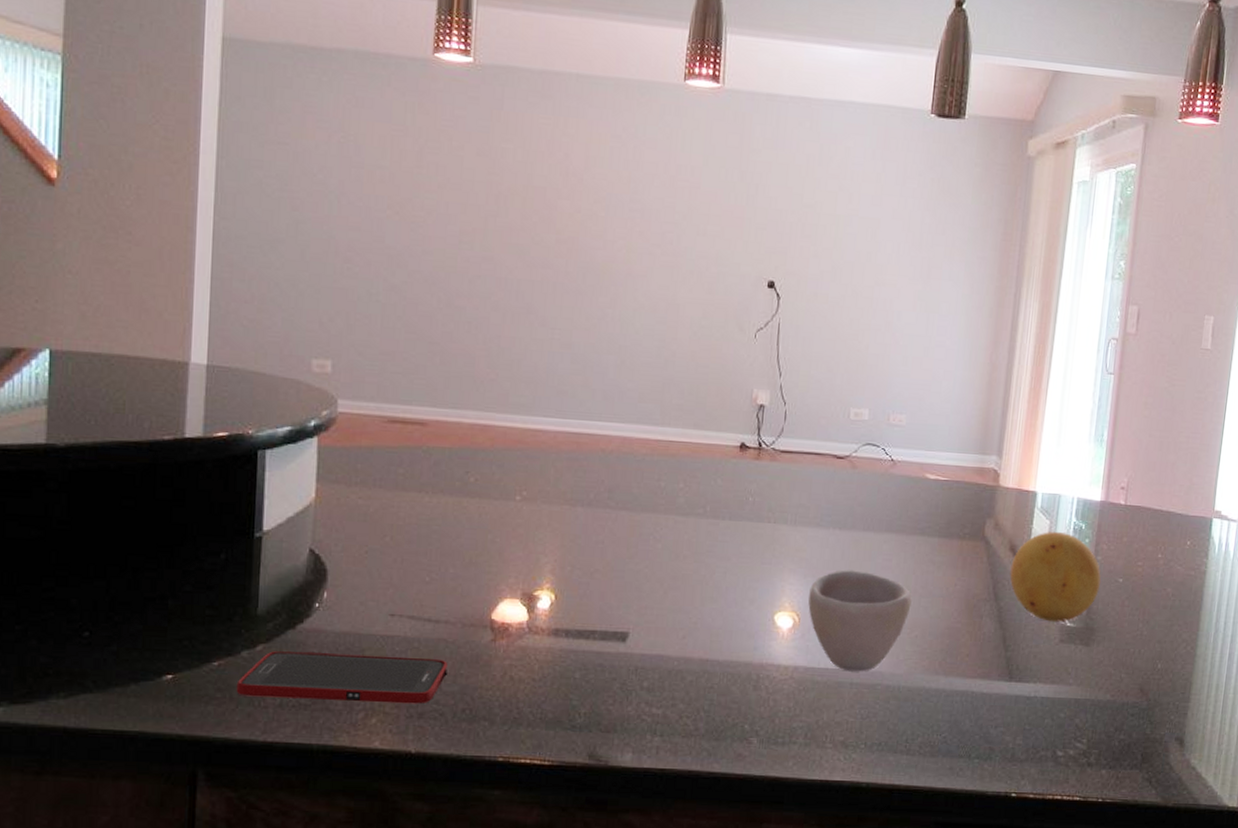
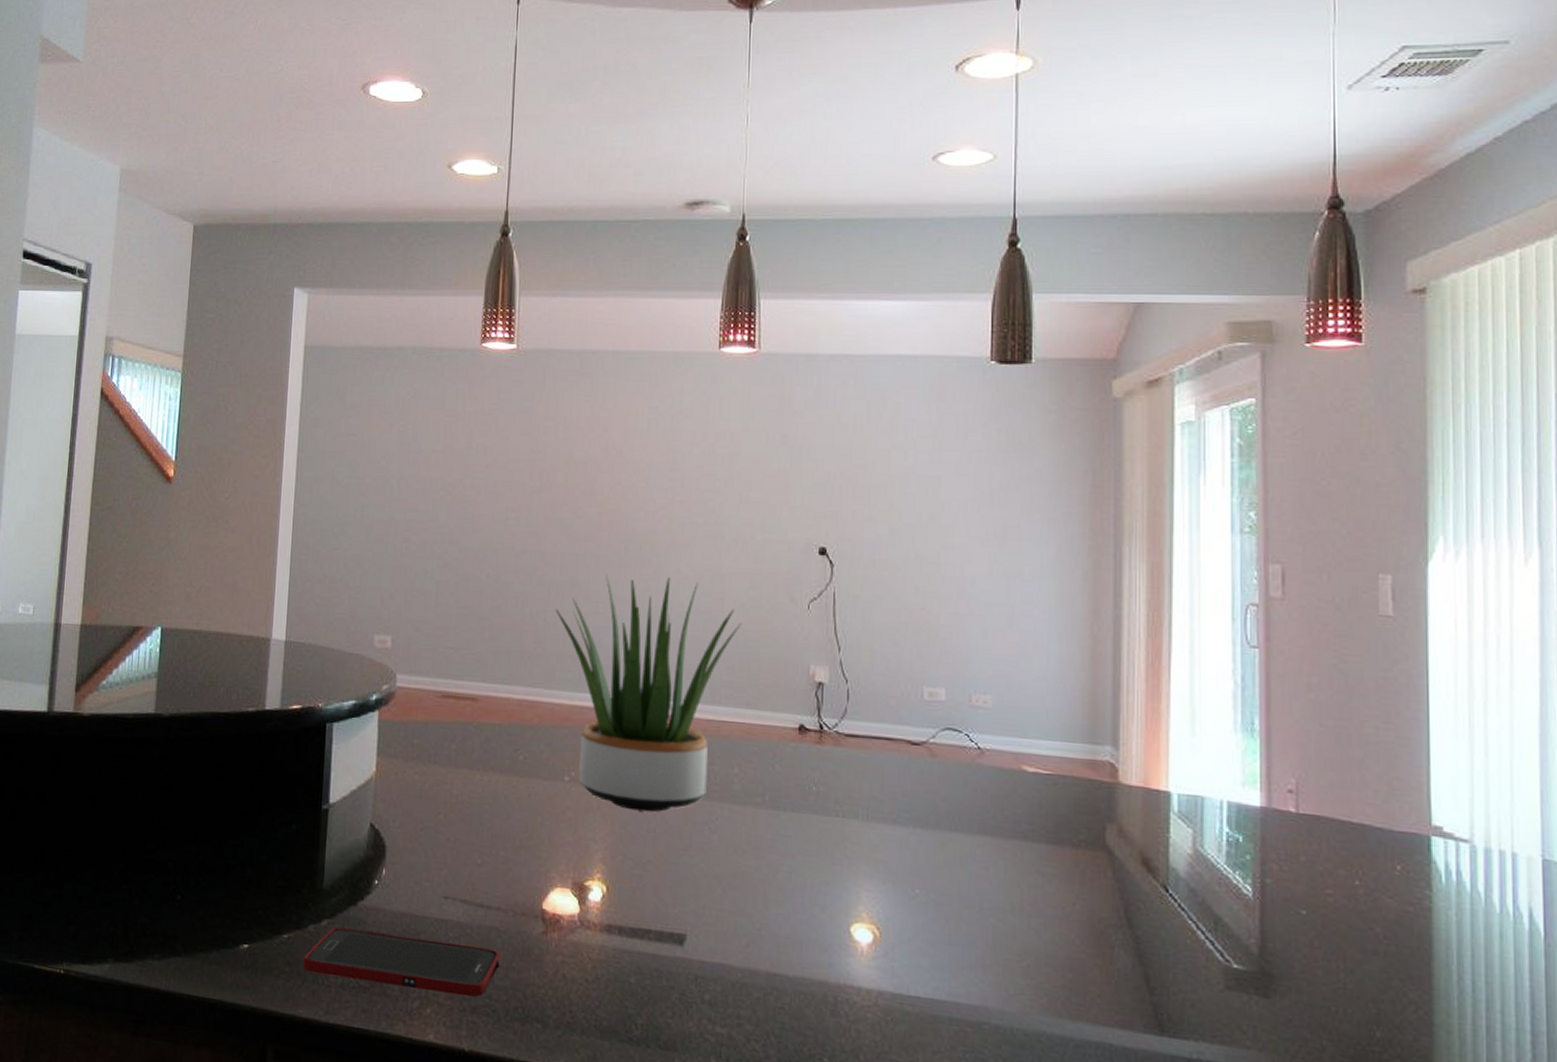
potted plant: none [510,301,694,526] -> present [555,574,742,812]
cup: present [808,569,912,672] -> none [890,876,1019,1006]
fruit: present [1010,531,1101,622] -> none [1145,842,1274,962]

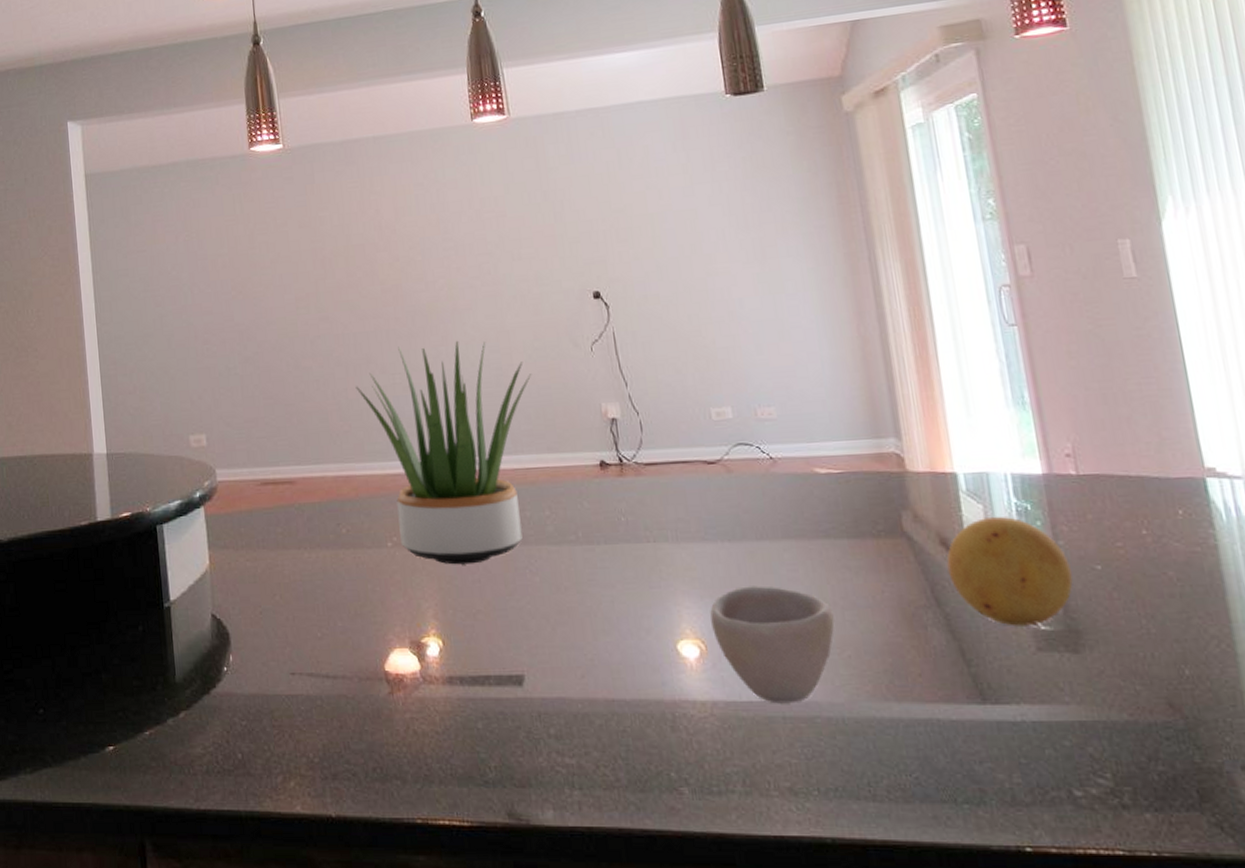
cell phone: present [303,927,500,997] -> none [167,716,353,765]
cup: none [890,876,1019,1006] -> present [710,586,835,704]
fruit: none [1145,842,1274,962] -> present [946,516,1073,626]

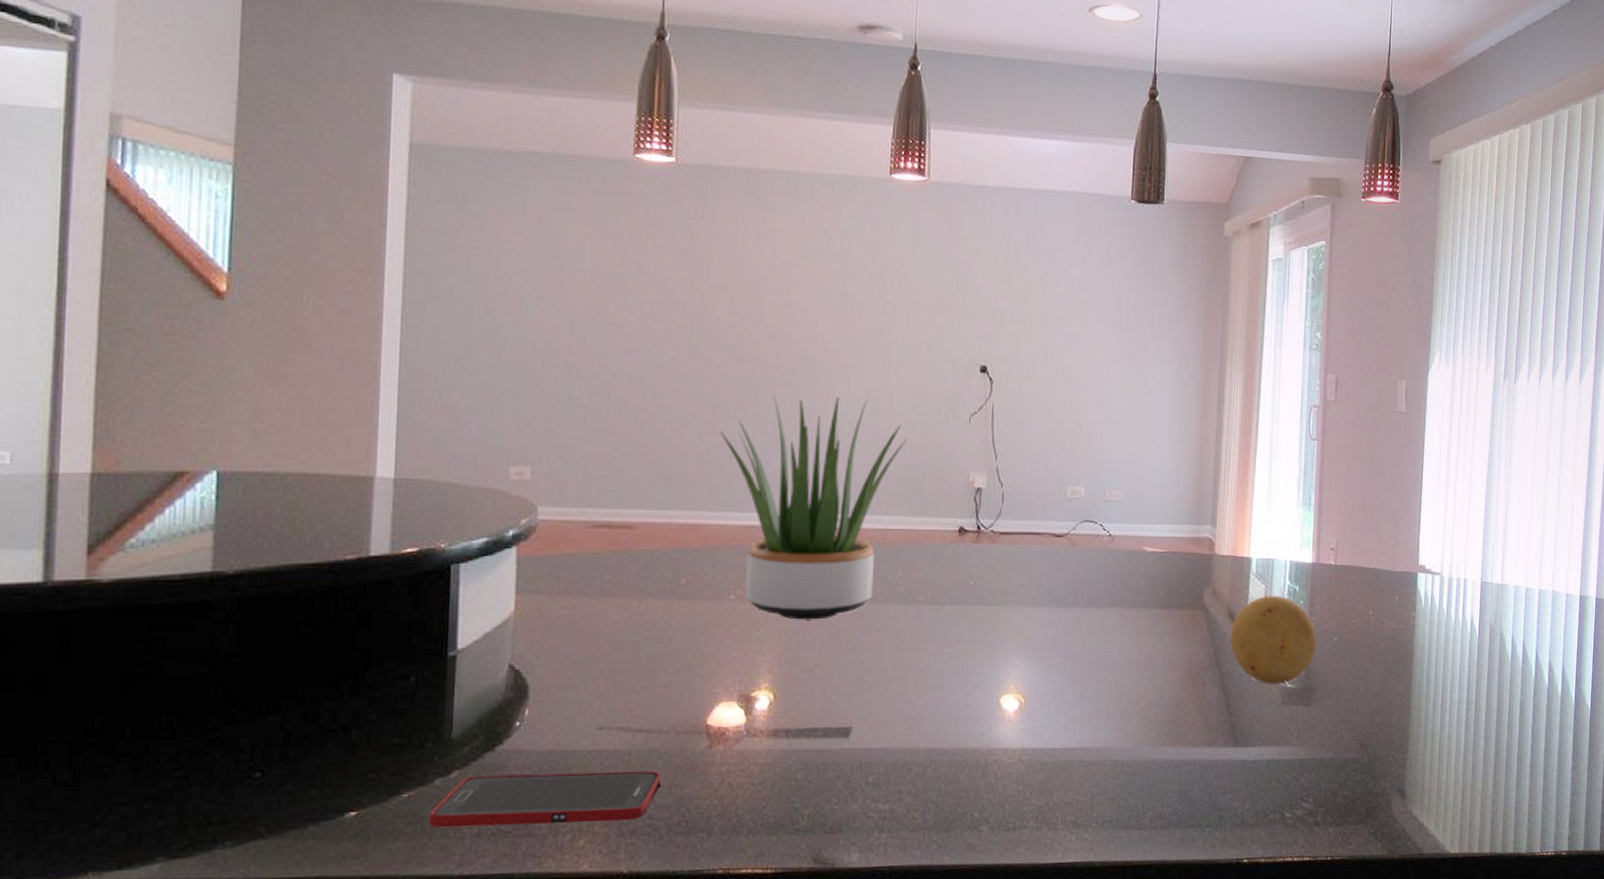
cell phone: none [167,716,353,765] -> present [428,771,661,828]
cup: present [710,586,835,704] -> none [1033,647,1136,750]

